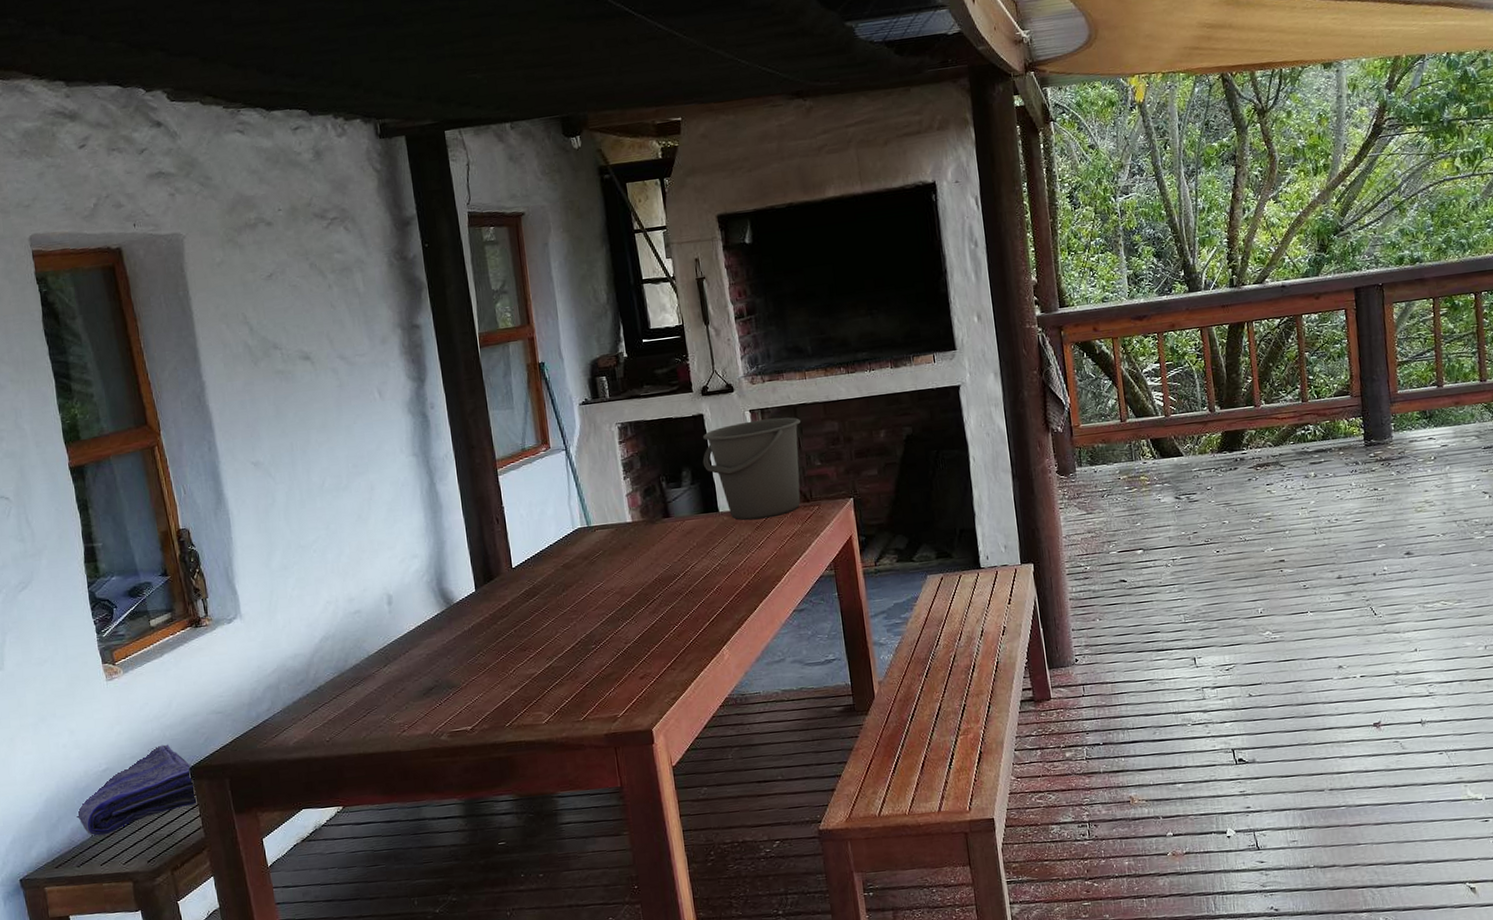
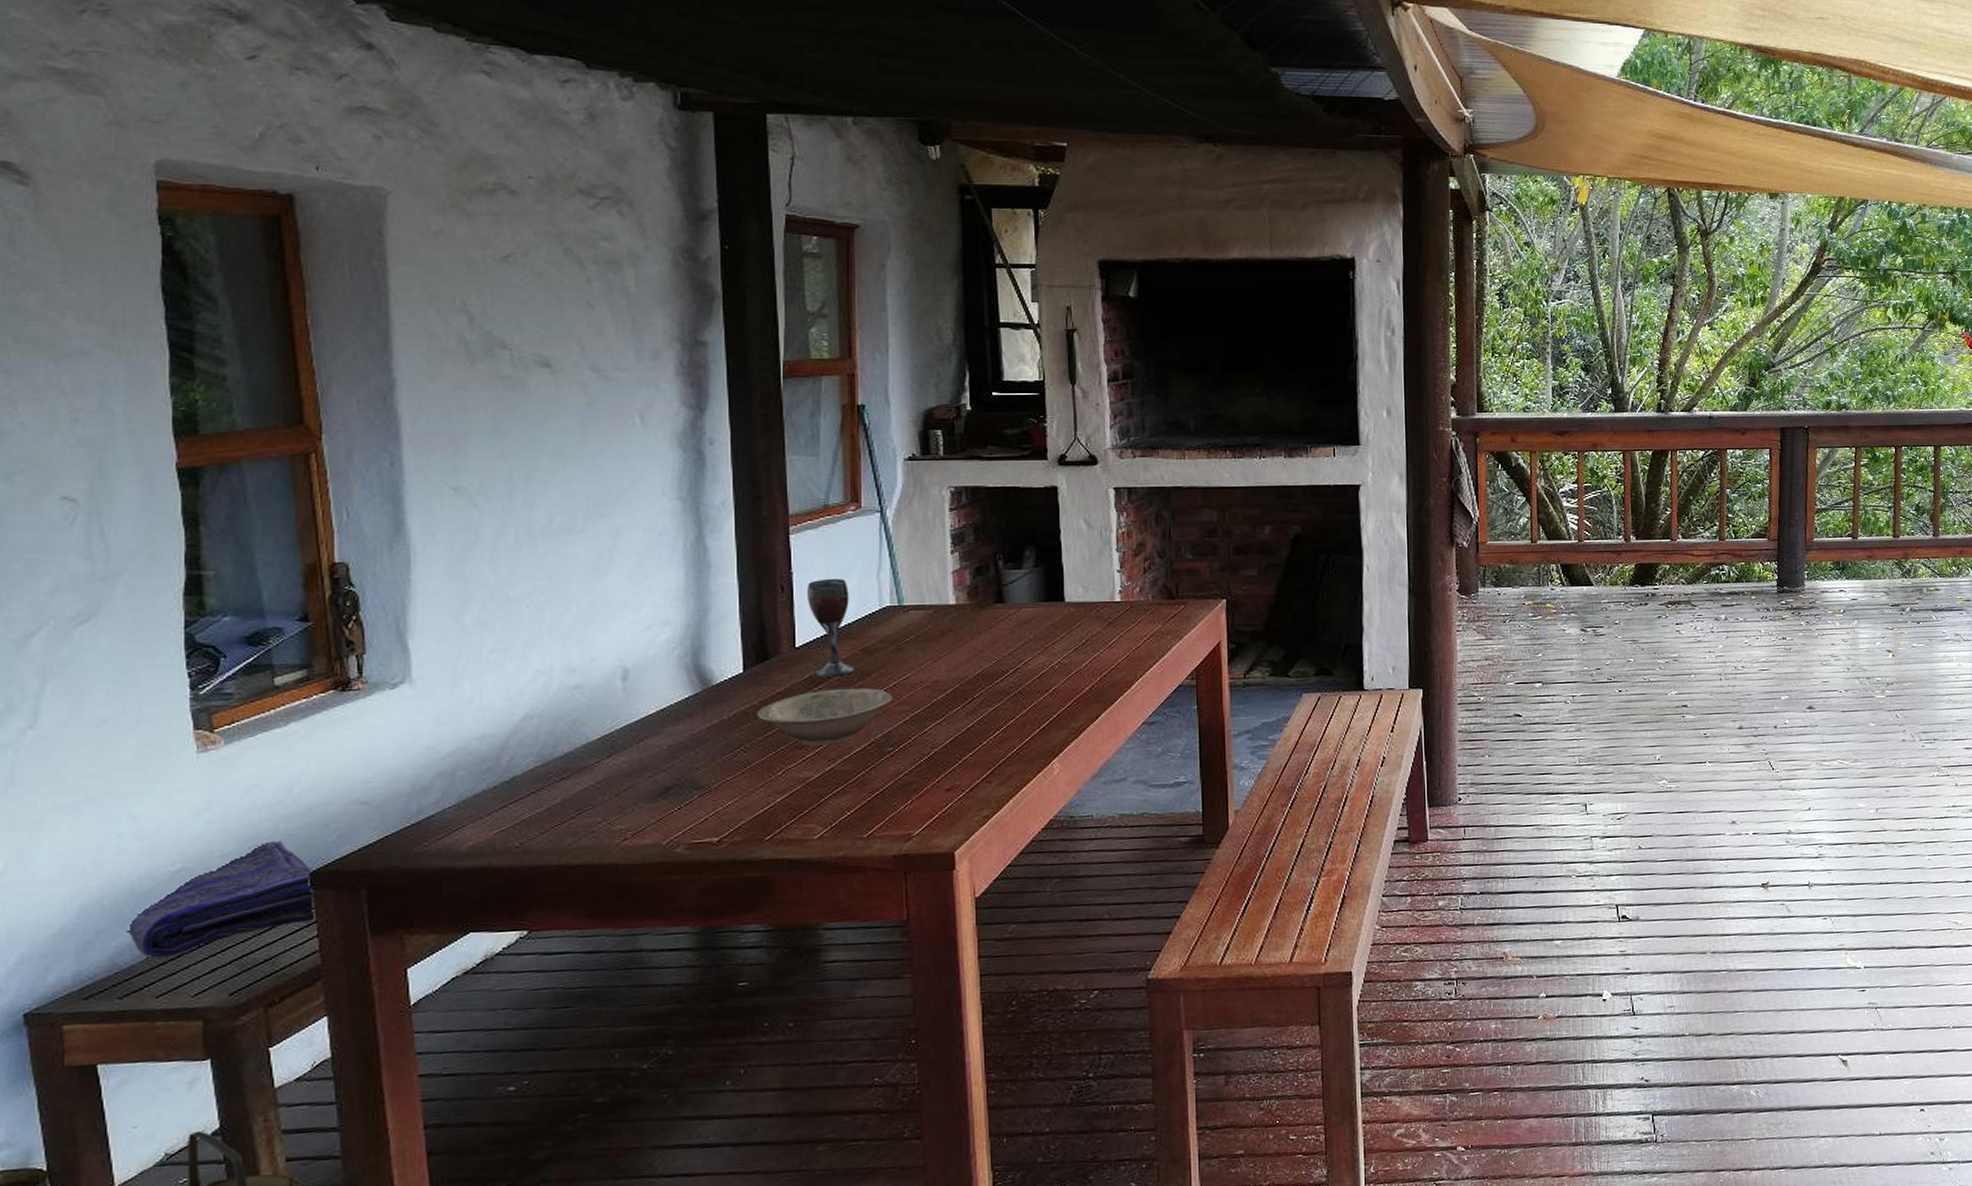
bowl: none [489,597,591,648] -> present [756,687,893,746]
cup: none [516,508,560,591] -> present [807,578,856,677]
bucket: present [702,417,802,521] -> none [1051,499,1175,615]

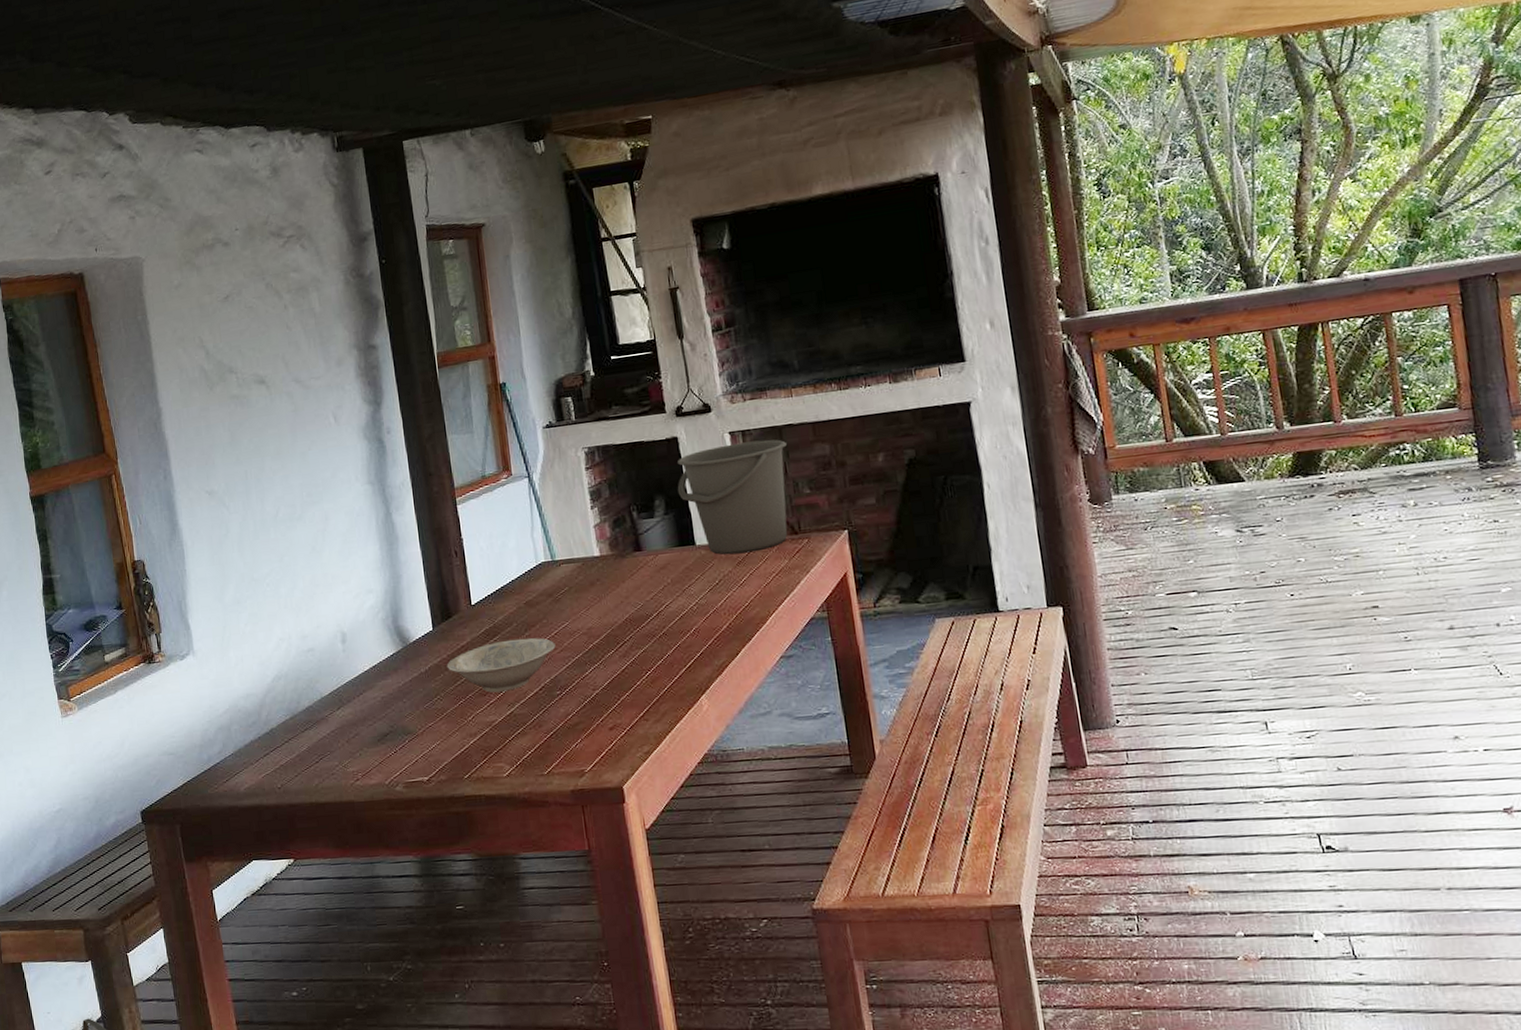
towel: present [126,840,315,958] -> none [30,785,148,880]
cup: present [807,578,856,677] -> none [475,540,523,630]
bucket: none [1051,499,1175,615] -> present [677,439,788,555]

